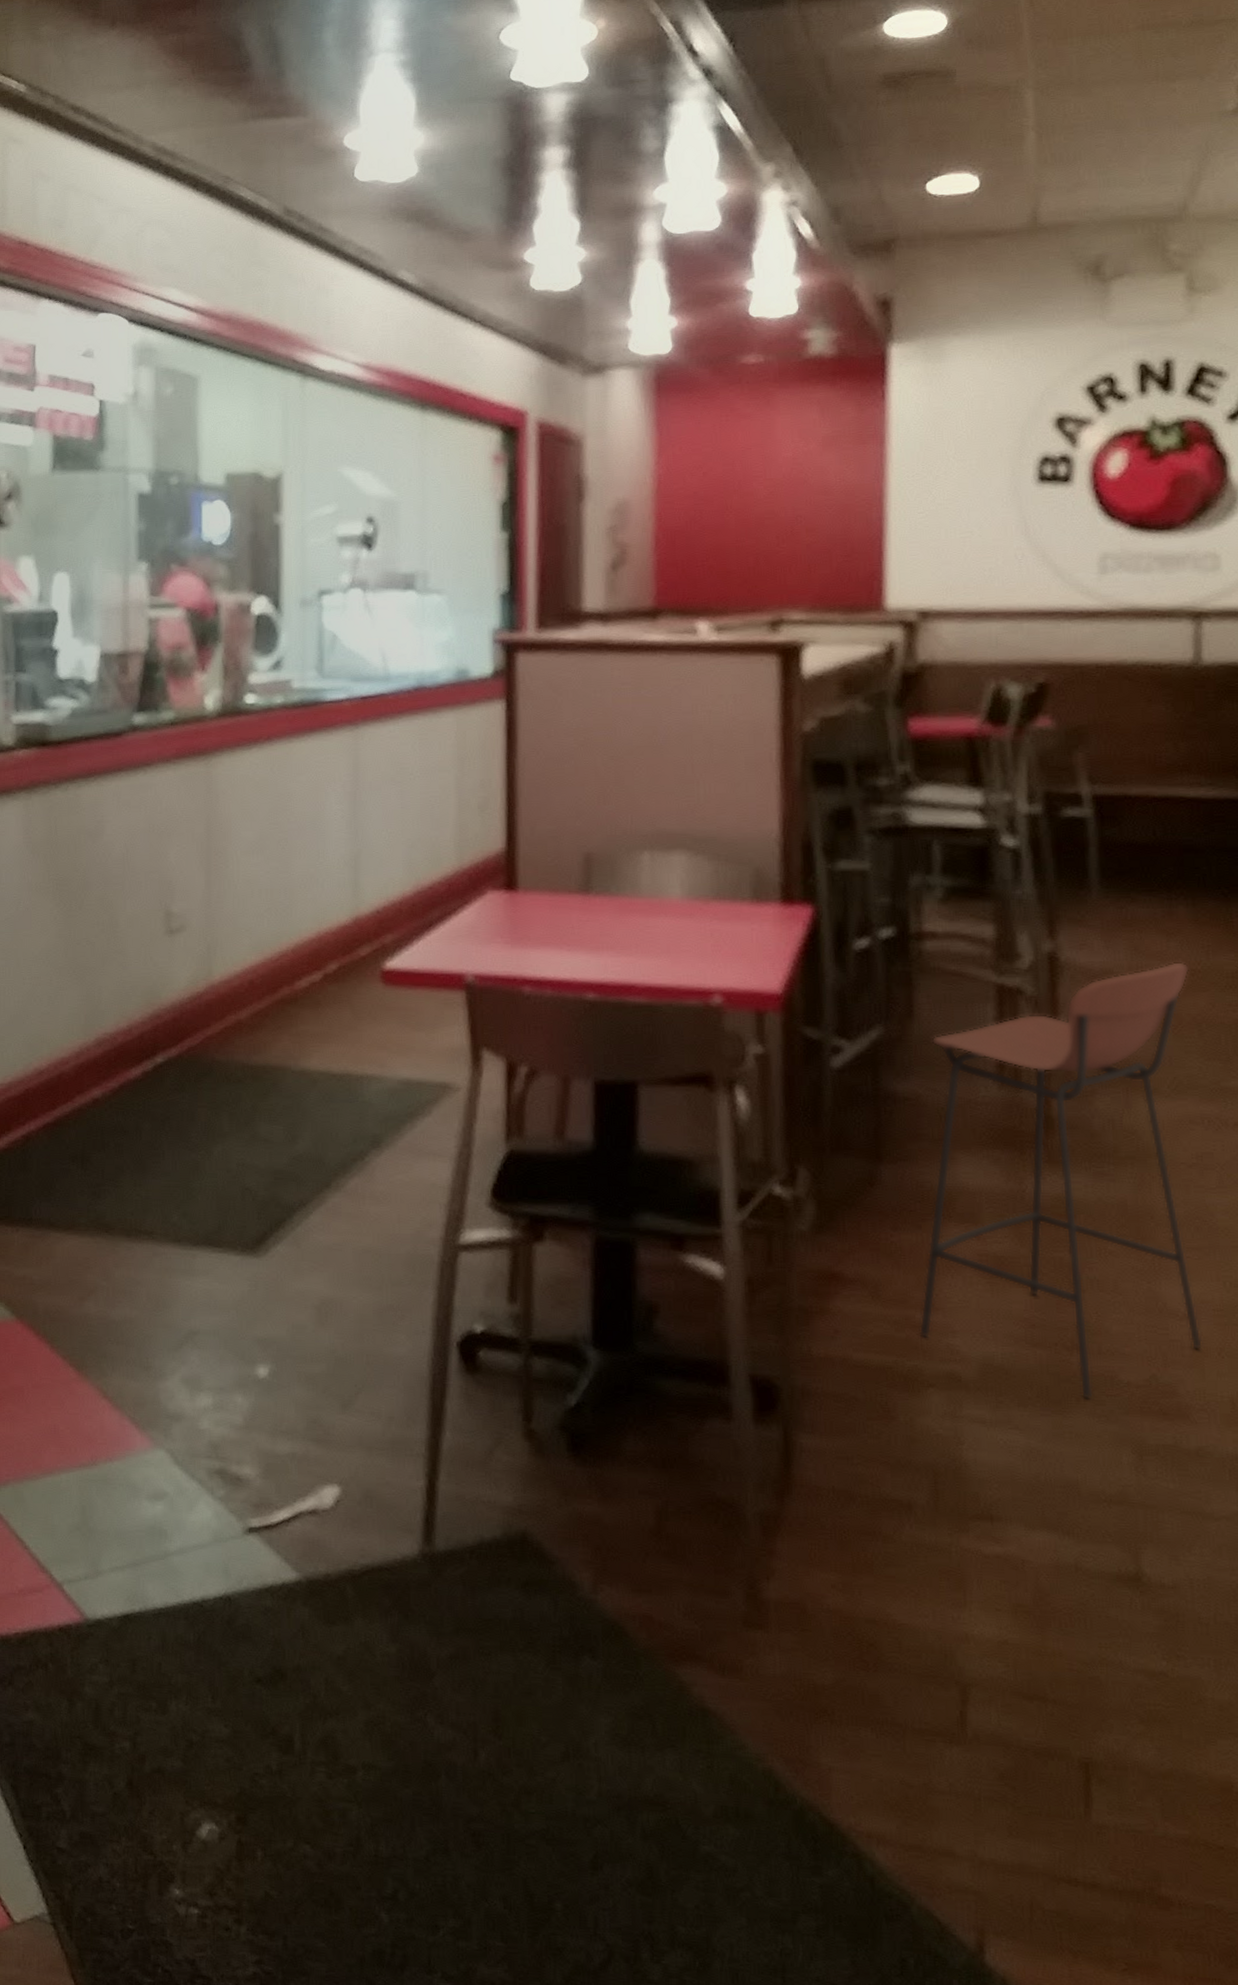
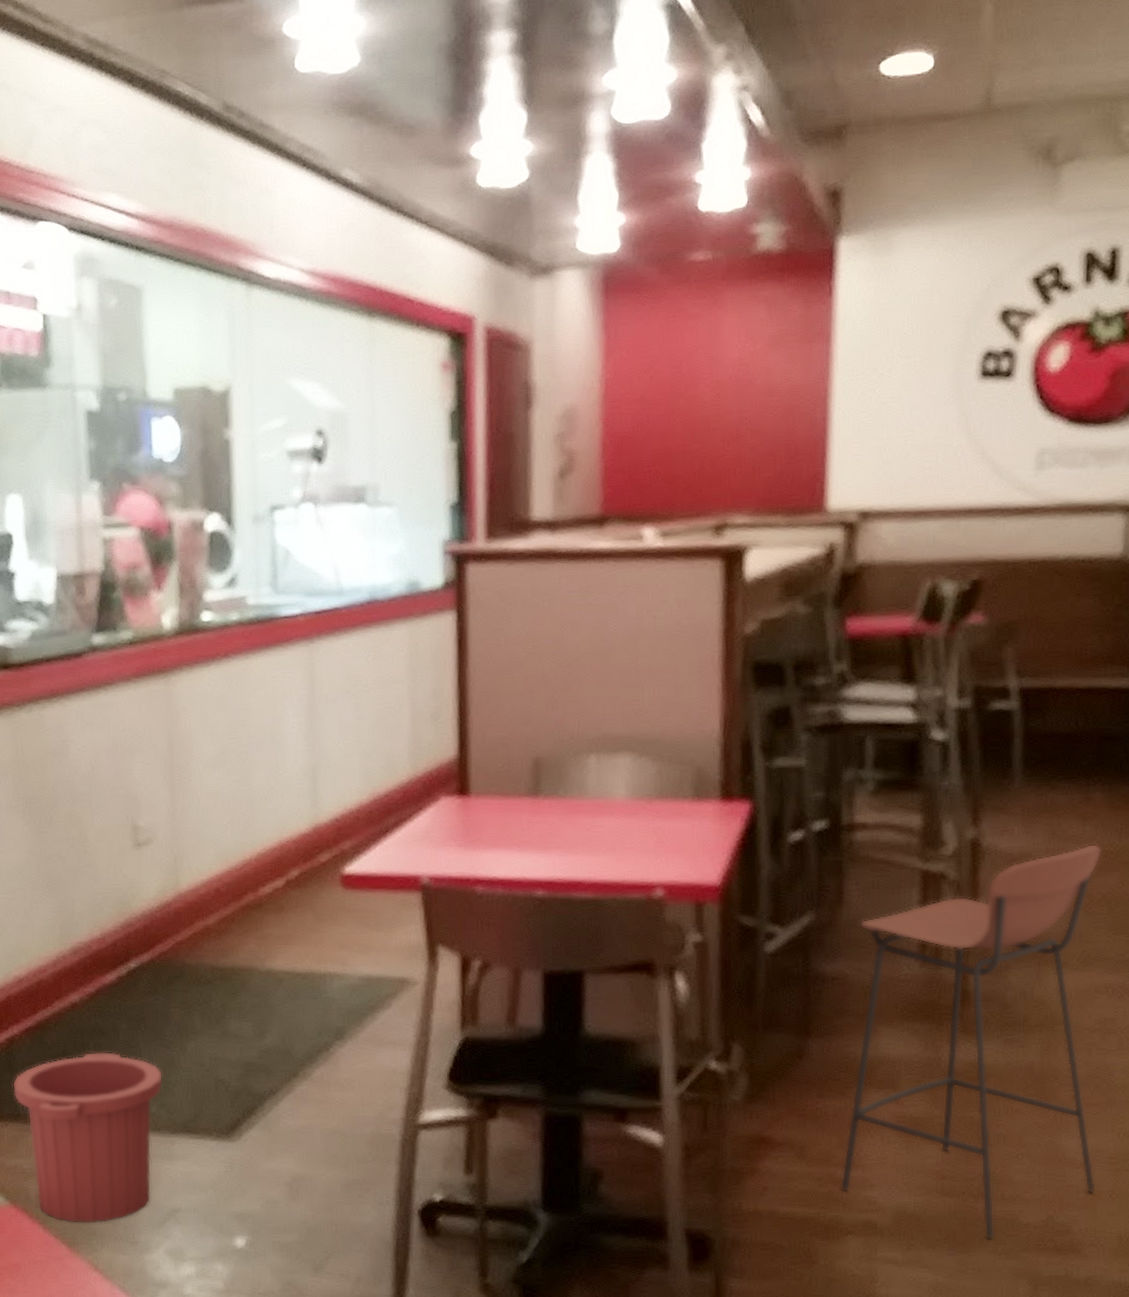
trash can: none [26,1152,187,1344] -> present [13,1051,163,1223]

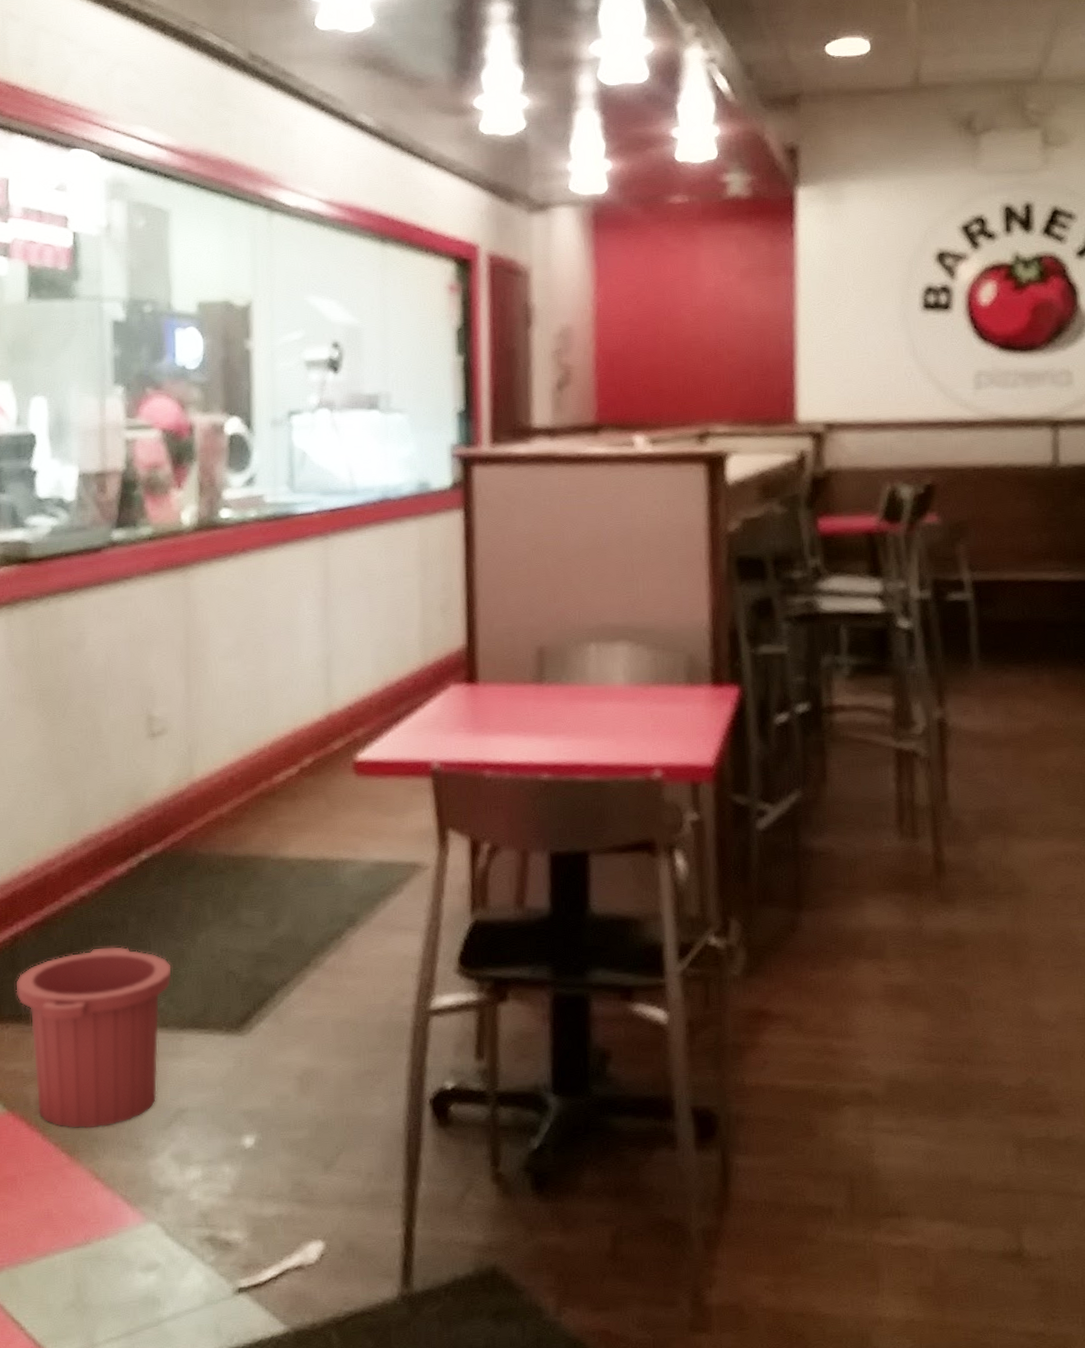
bar stool: present [840,843,1102,1240] -> none [835,721,1069,1104]

